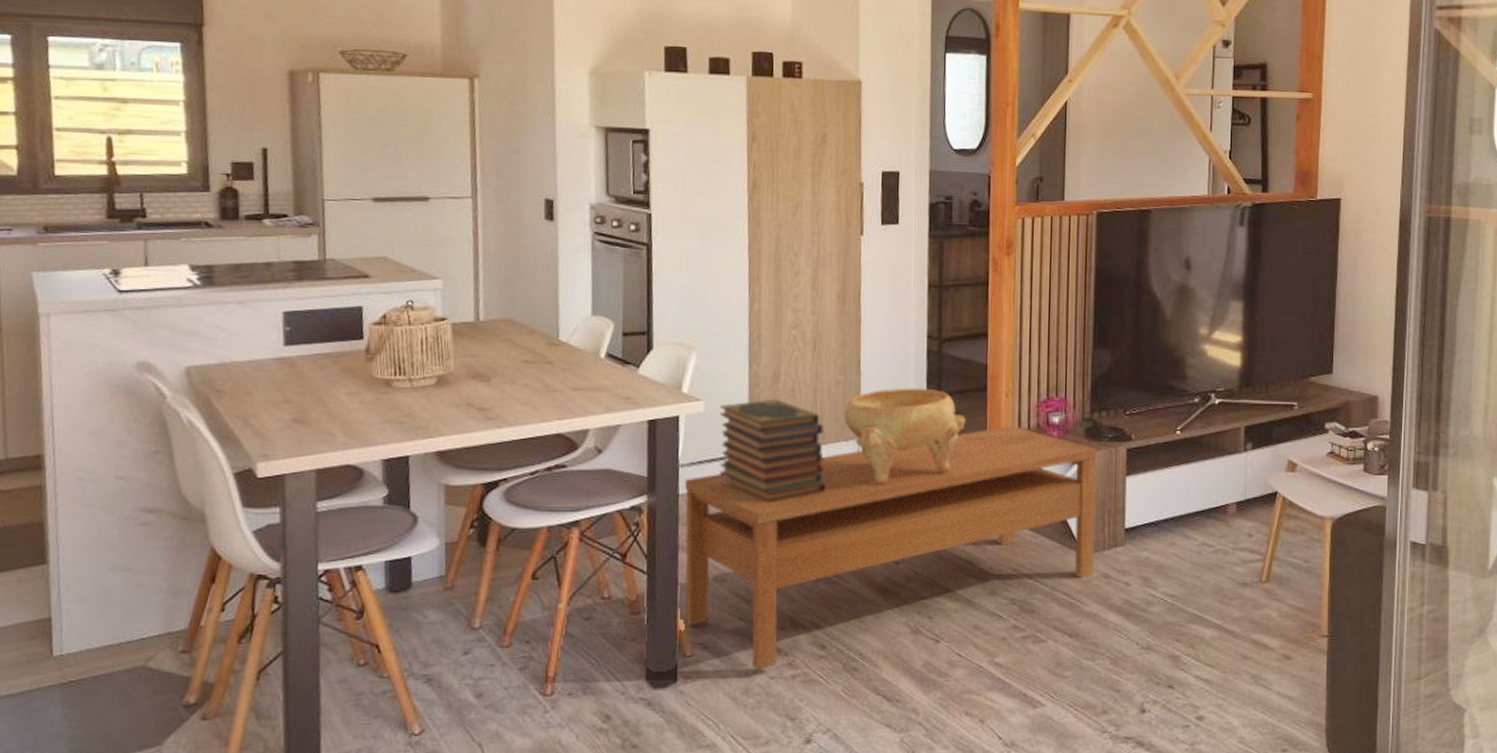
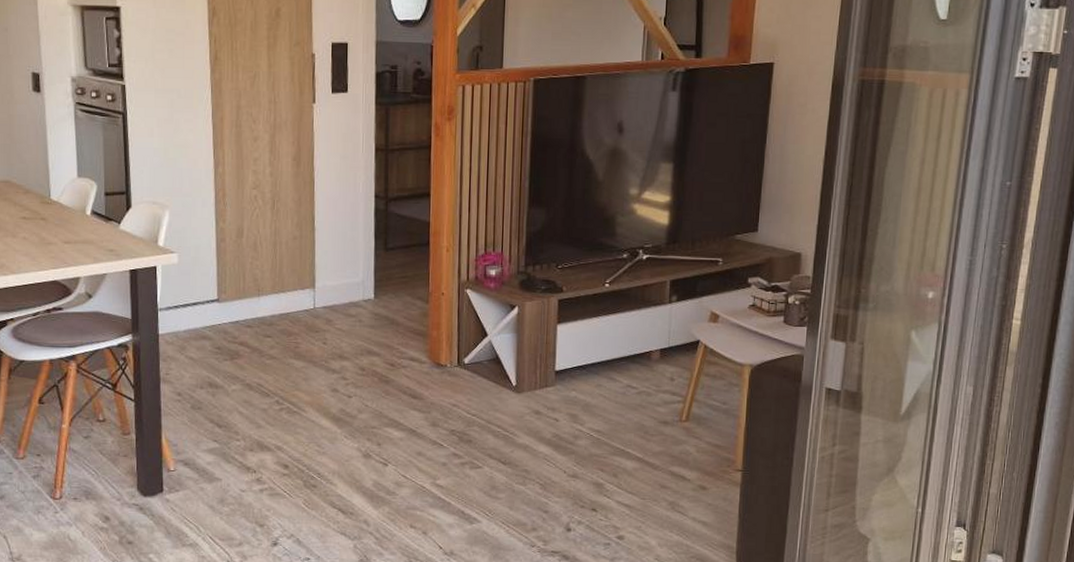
coffee table: present [684,426,1097,670] -> none [163,278,530,484]
book stack: present [719,398,827,503] -> none [191,252,287,343]
decorative bowl: present [843,387,966,485] -> none [300,242,410,328]

